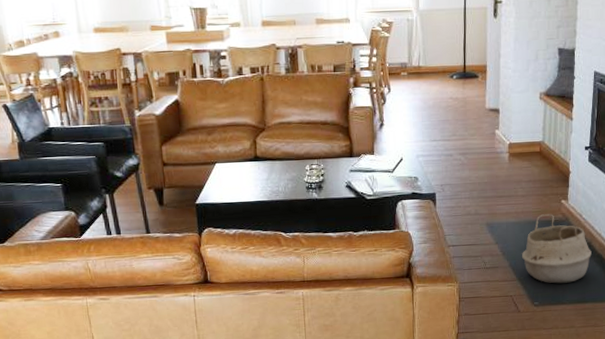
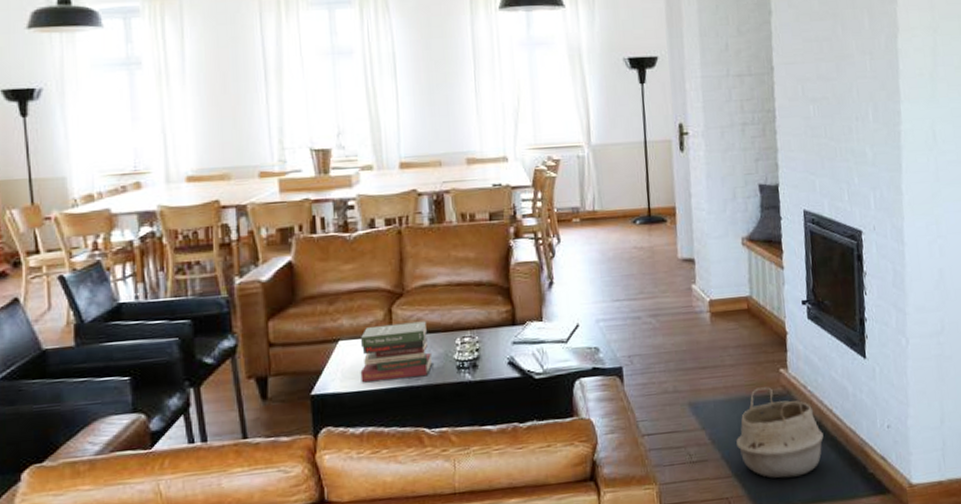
books: none [232,151,288,196] -> present [360,321,433,383]

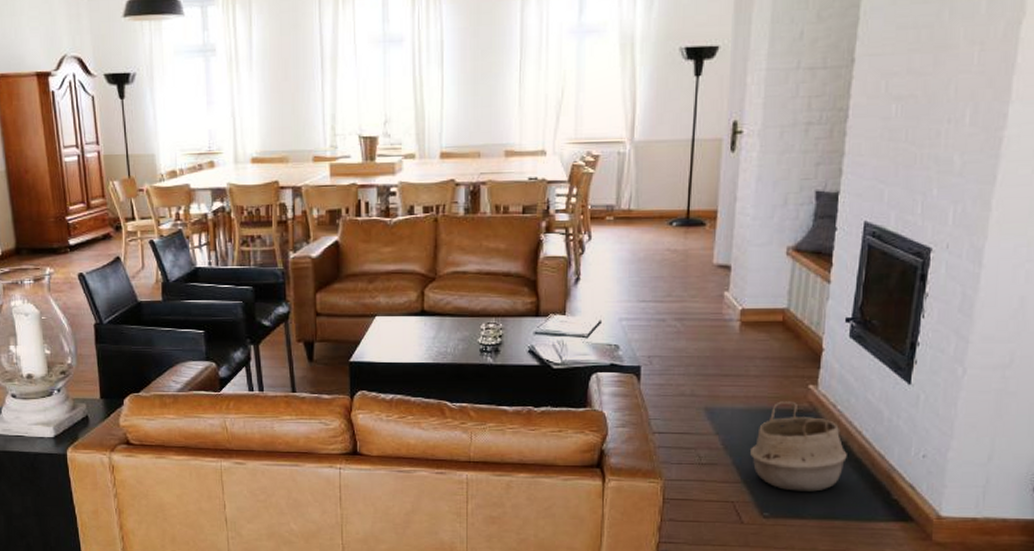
books: present [360,321,433,383] -> none [393,305,459,356]

